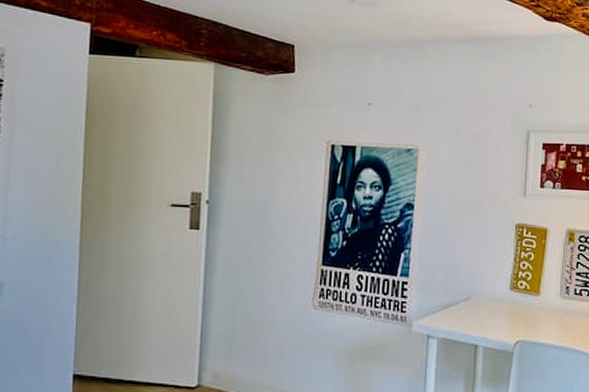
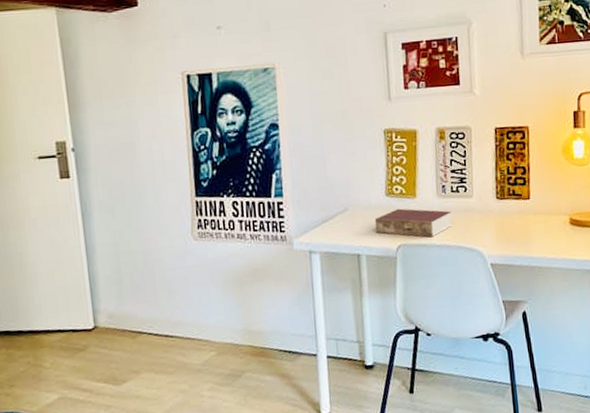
book: none [495,304,572,337] -> present [374,208,452,238]

